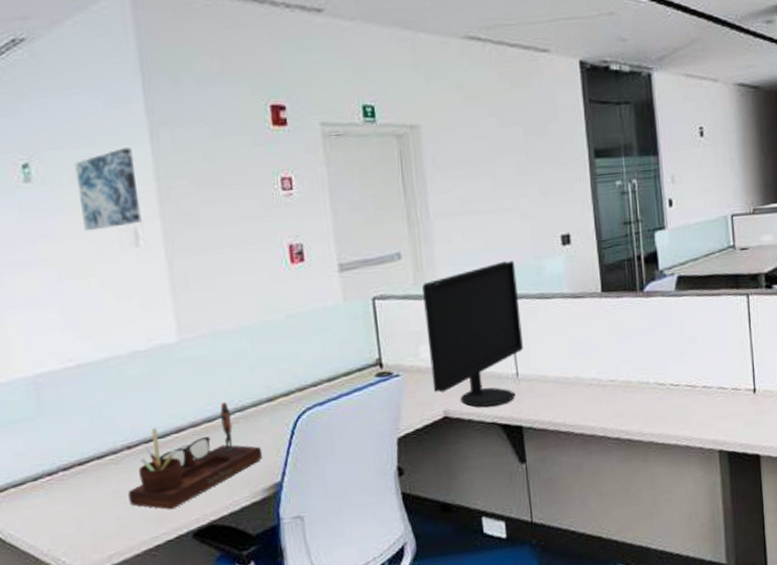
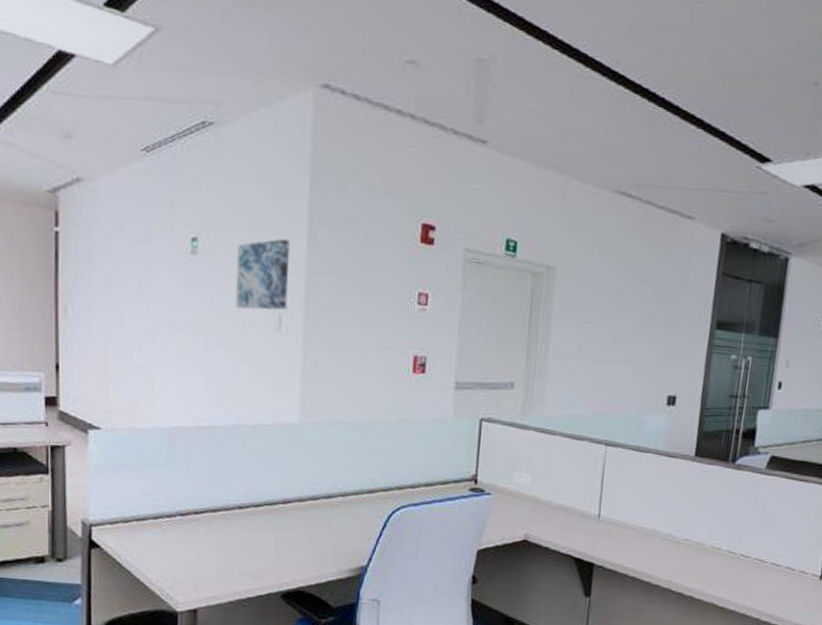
desk organizer: present [128,401,263,510] -> none [232,484,355,570]
computer monitor: present [422,260,523,407] -> none [519,409,619,540]

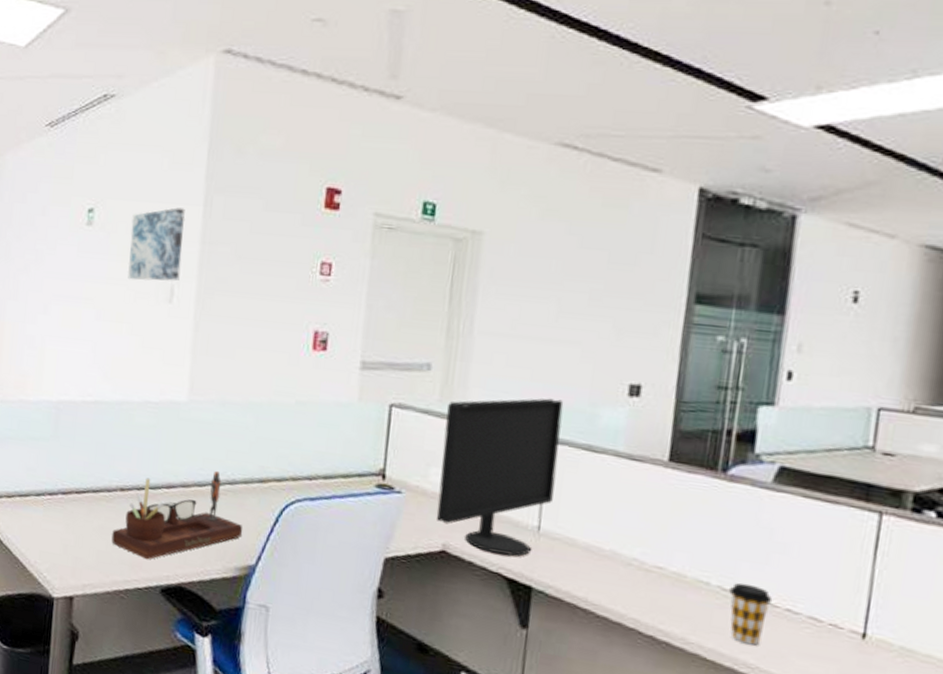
desk organizer: none [232,484,355,570] -> present [111,470,243,560]
computer monitor: none [519,409,619,540] -> present [436,398,564,556]
coffee cup: none [734,546,763,592] -> present [729,582,773,646]

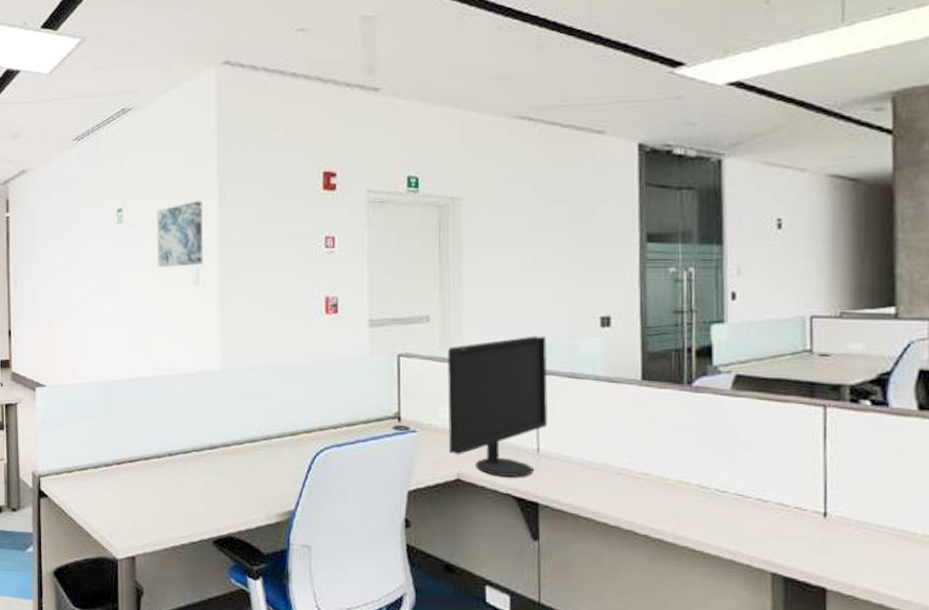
desk organizer: present [111,470,243,560] -> none [165,429,281,516]
coffee cup: present [729,582,773,646] -> none [707,479,745,534]

